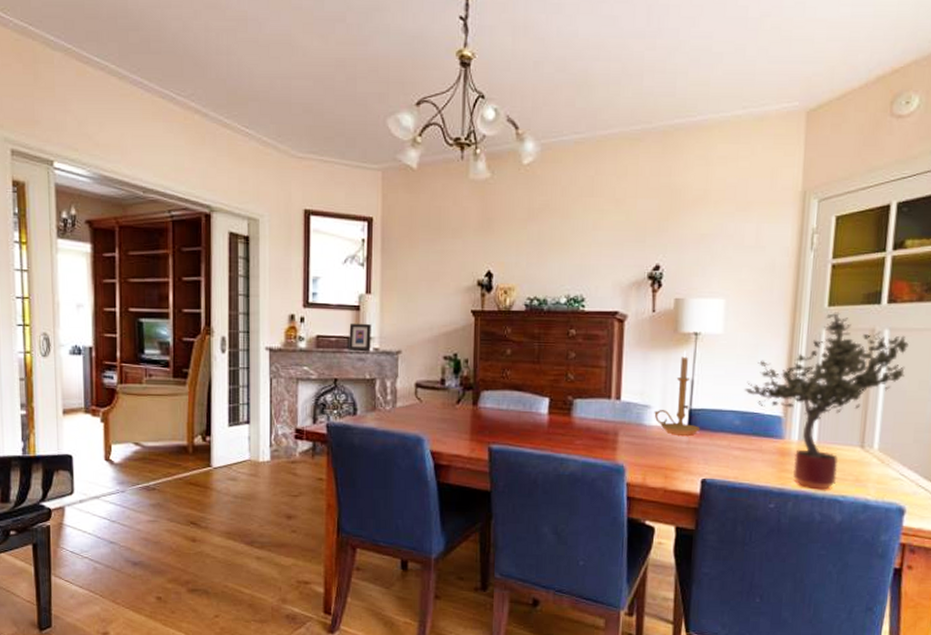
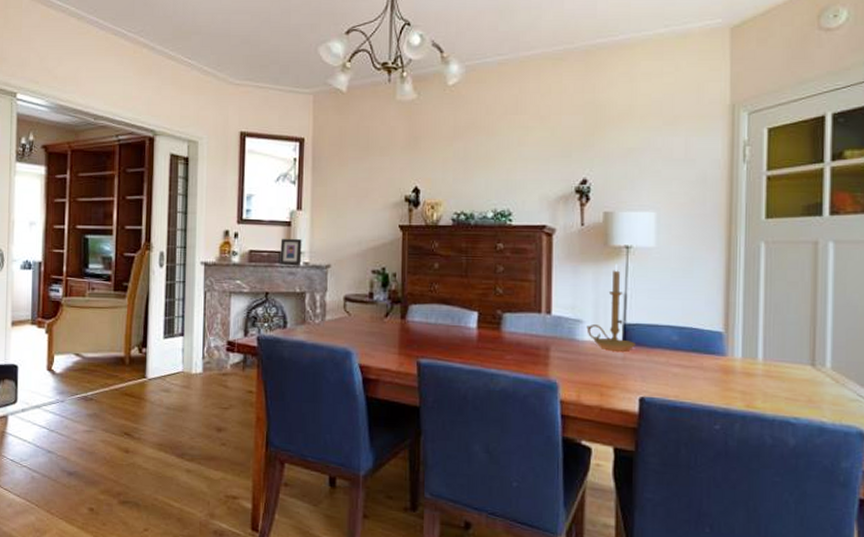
potted tree: present [744,312,909,490] -> none [680,224,856,411]

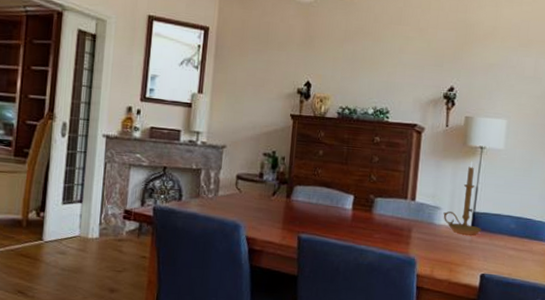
picture frame: present [280,239,302,265] -> none [179,119,201,144]

